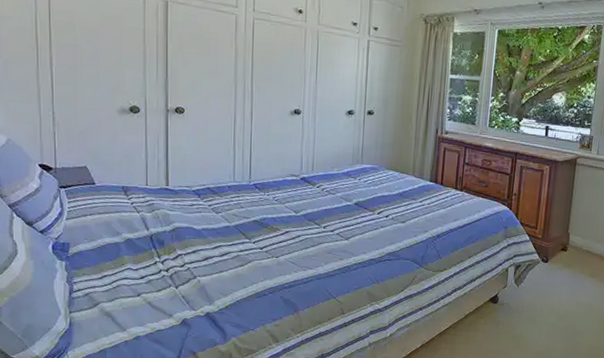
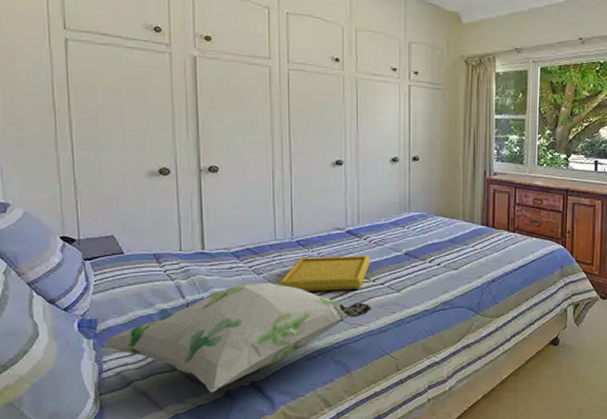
decorative pillow: none [73,220,321,320] -> present [102,283,372,393]
serving tray: none [235,200,322,234] -> present [278,255,370,291]

